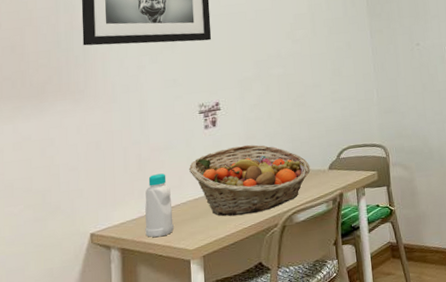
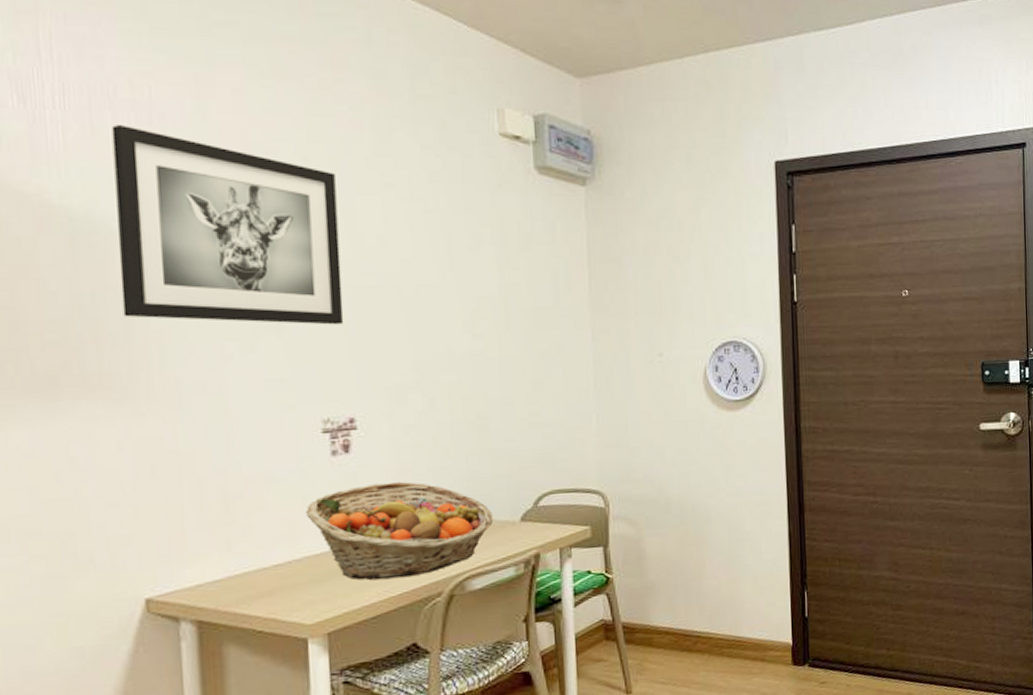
bottle: present [145,173,174,238] -> none [235,516,282,607]

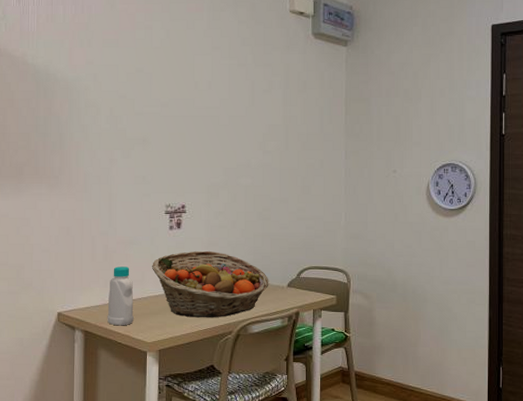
wall art: present [111,124,344,325] -> none [59,13,184,142]
bottle: none [235,516,282,607] -> present [107,266,134,326]

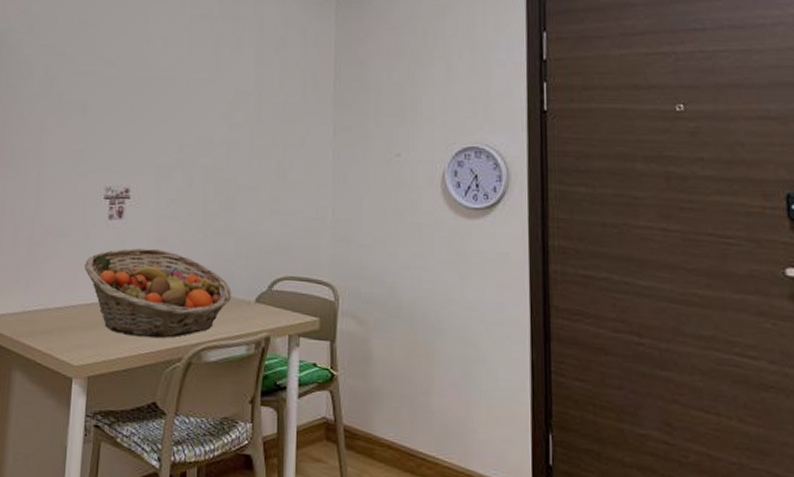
bottle: present [107,266,134,326] -> none [26,263,60,342]

